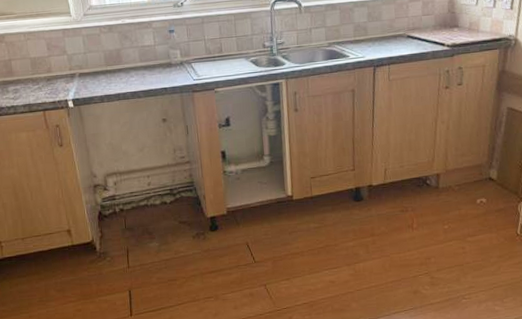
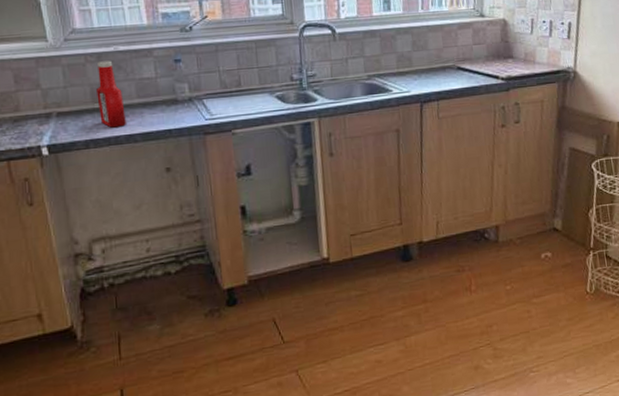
ketchup bottle: none [109,31,132,86] -> present [96,60,126,128]

